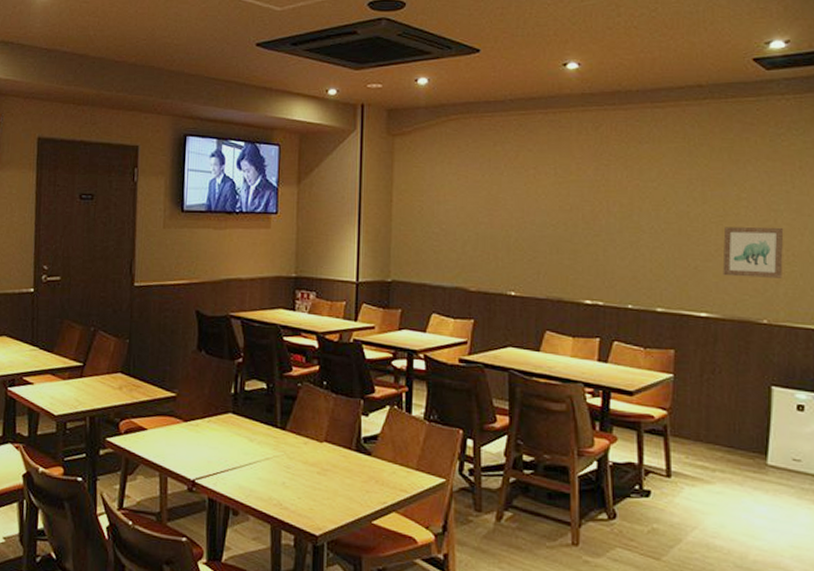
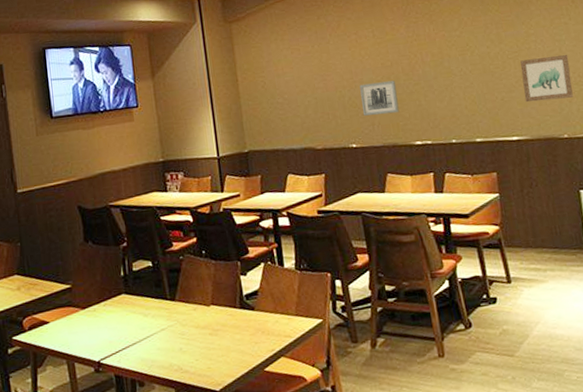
wall art: none [528,226,573,265] -> present [359,80,400,116]

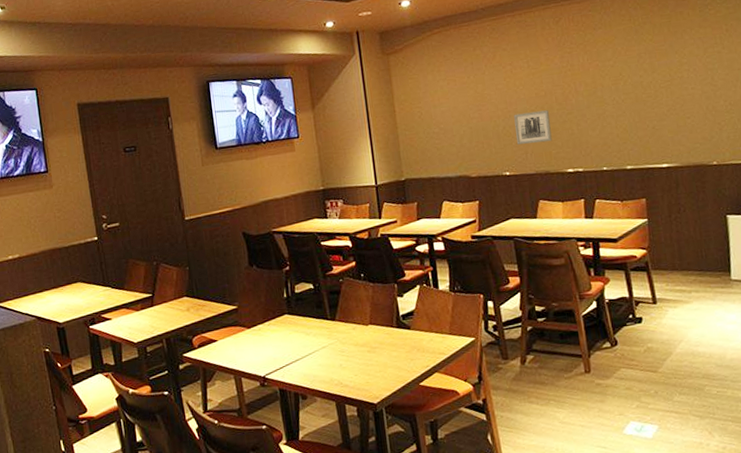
wall art: present [520,54,573,103] -> none [672,82,724,131]

